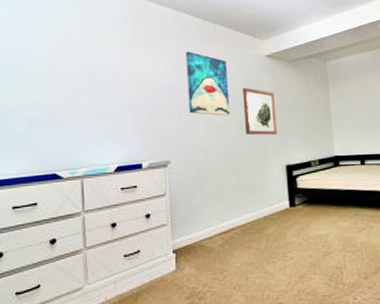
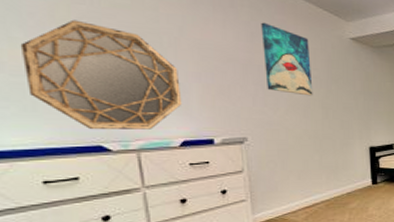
home mirror: none [11,68,119,160] -> present [20,19,182,130]
wall art: present [243,88,277,135] -> none [326,69,361,118]

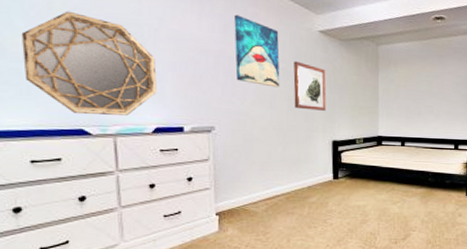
wall art: none [326,69,361,118] -> present [293,61,326,111]

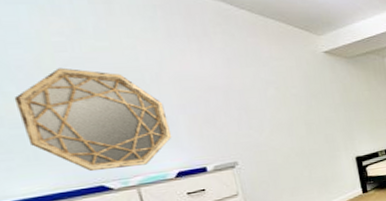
wall art: present [234,14,280,88] -> none [235,47,295,115]
wall art: present [293,61,326,111] -> none [304,85,344,132]

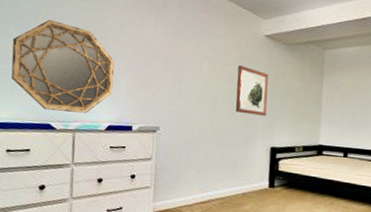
wall art: none [304,85,344,132] -> present [235,65,269,116]

